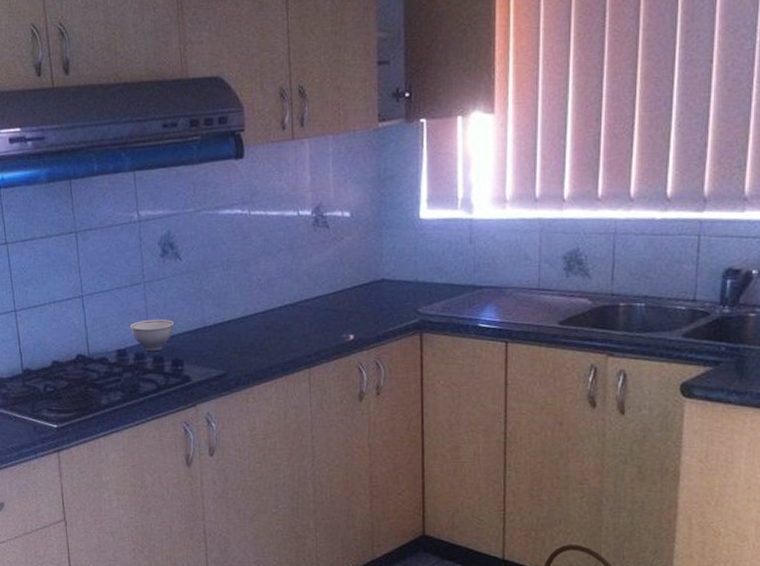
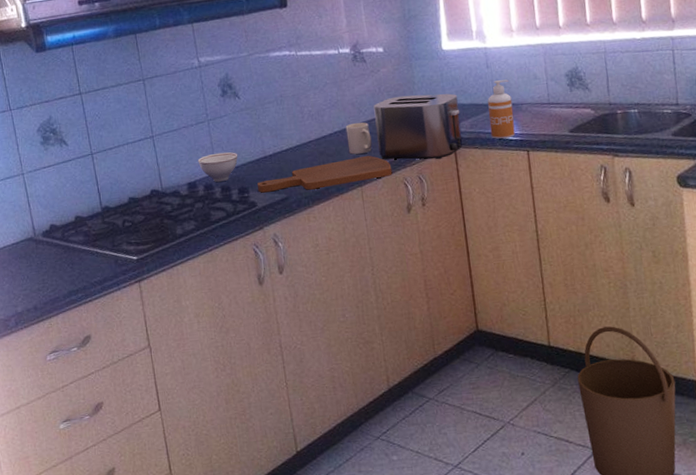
cutting board: none [194,334,346,368] -> present [257,155,393,193]
mug: none [298,296,327,332] -> present [345,122,372,155]
toaster: none [332,268,432,345] -> present [373,93,463,160]
soap dispenser: none [465,258,495,327] -> present [487,79,515,140]

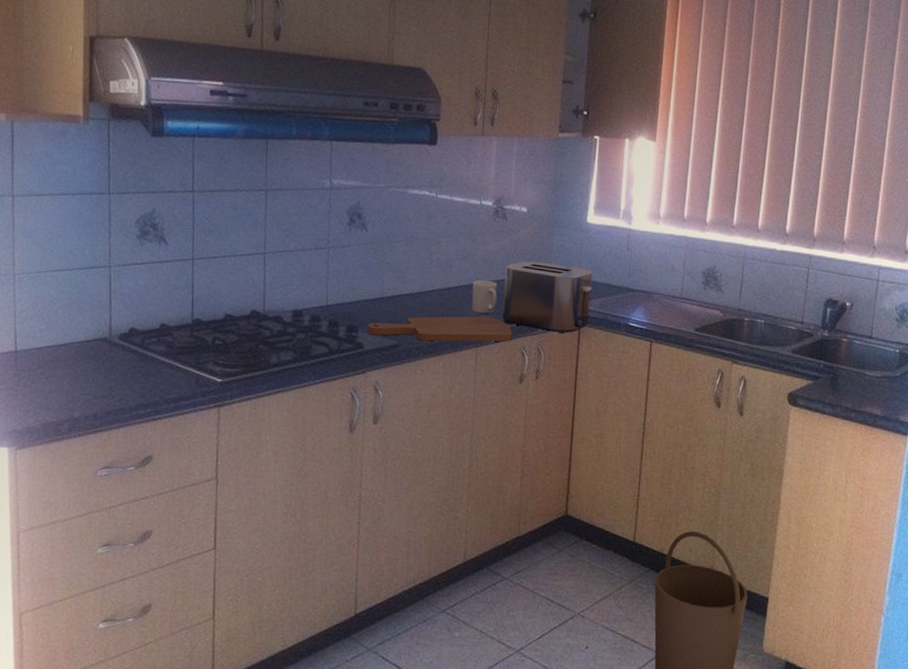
bowl: present [197,152,238,183] -> none [308,283,354,316]
soap dispenser: present [487,79,515,140] -> none [618,265,647,326]

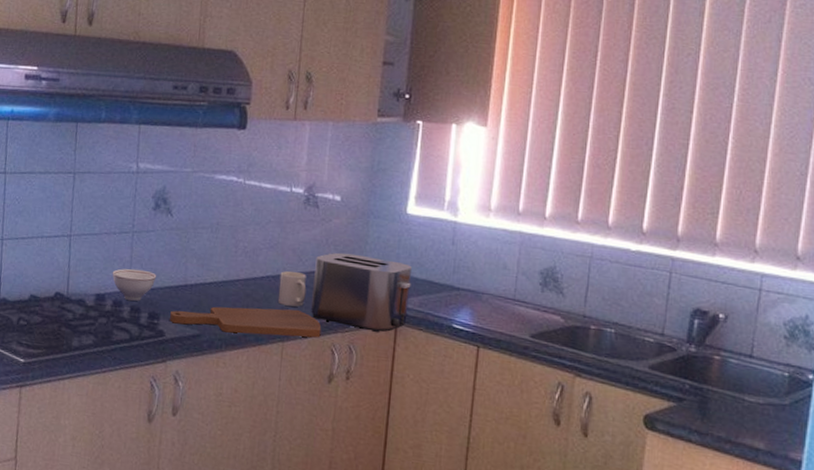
bowl: none [308,283,354,316] -> present [112,268,157,302]

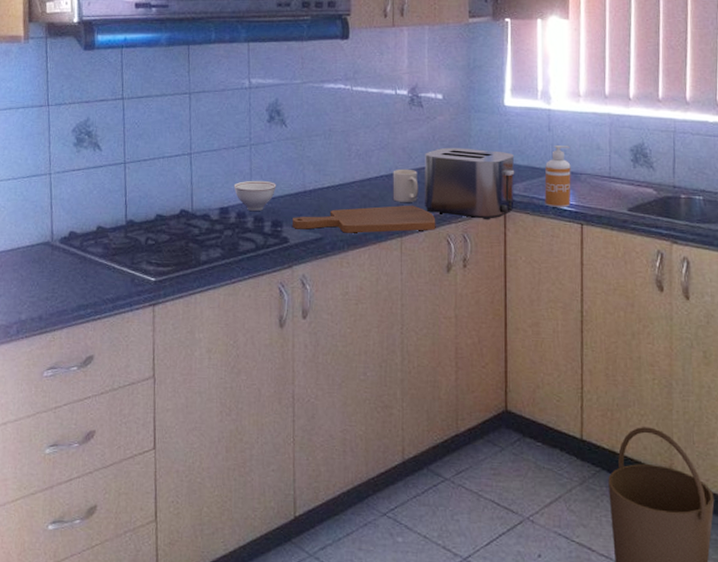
soap dispenser: none [440,261,474,328] -> present [544,145,571,208]

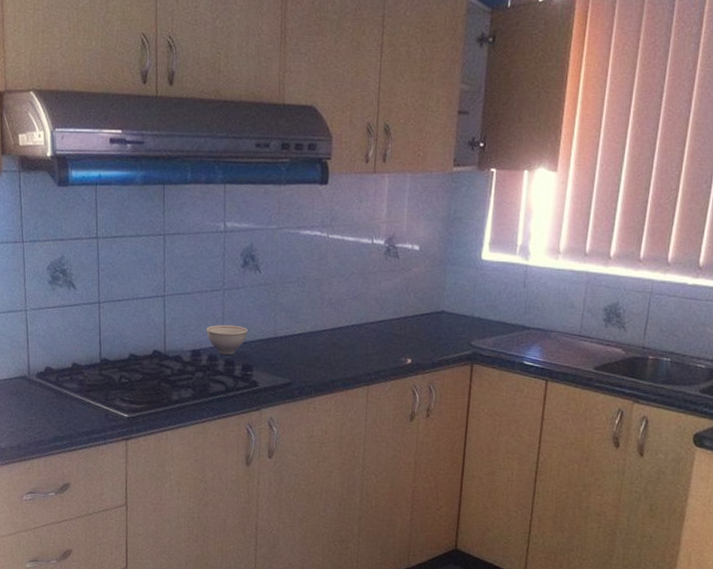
cutting board: present [293,205,436,233] -> none [262,355,403,381]
mug: present [392,169,419,202] -> none [362,319,389,352]
toaster: present [425,147,515,221] -> none [393,299,487,373]
soap dispenser: present [544,145,571,208] -> none [512,302,544,364]

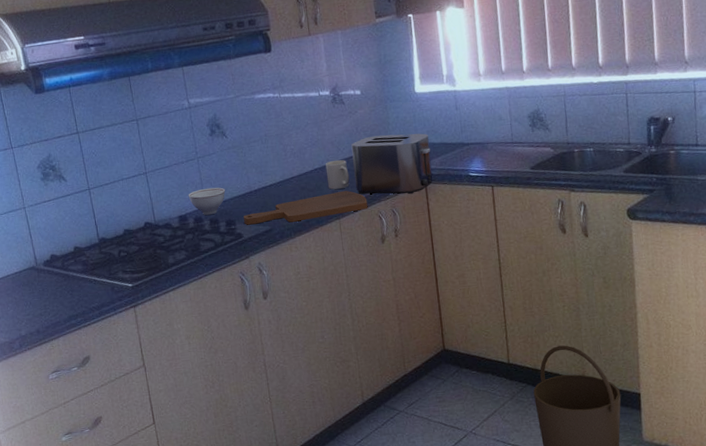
cutting board: none [262,355,403,381] -> present [244,190,368,225]
mug: none [362,319,389,352] -> present [325,159,350,190]
toaster: none [393,299,487,373] -> present [351,133,433,195]

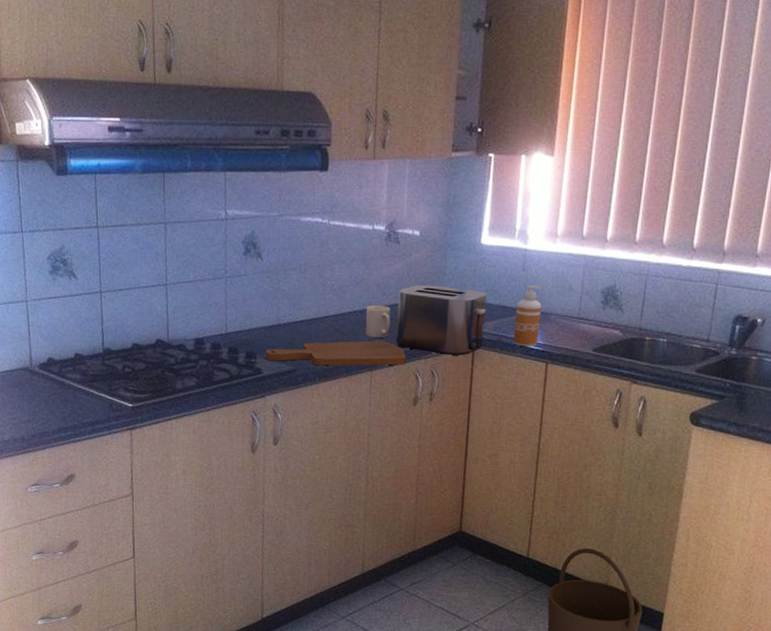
bowl: present [188,187,226,216] -> none [209,312,251,343]
soap dispenser: none [456,120,481,176] -> present [513,285,543,347]

